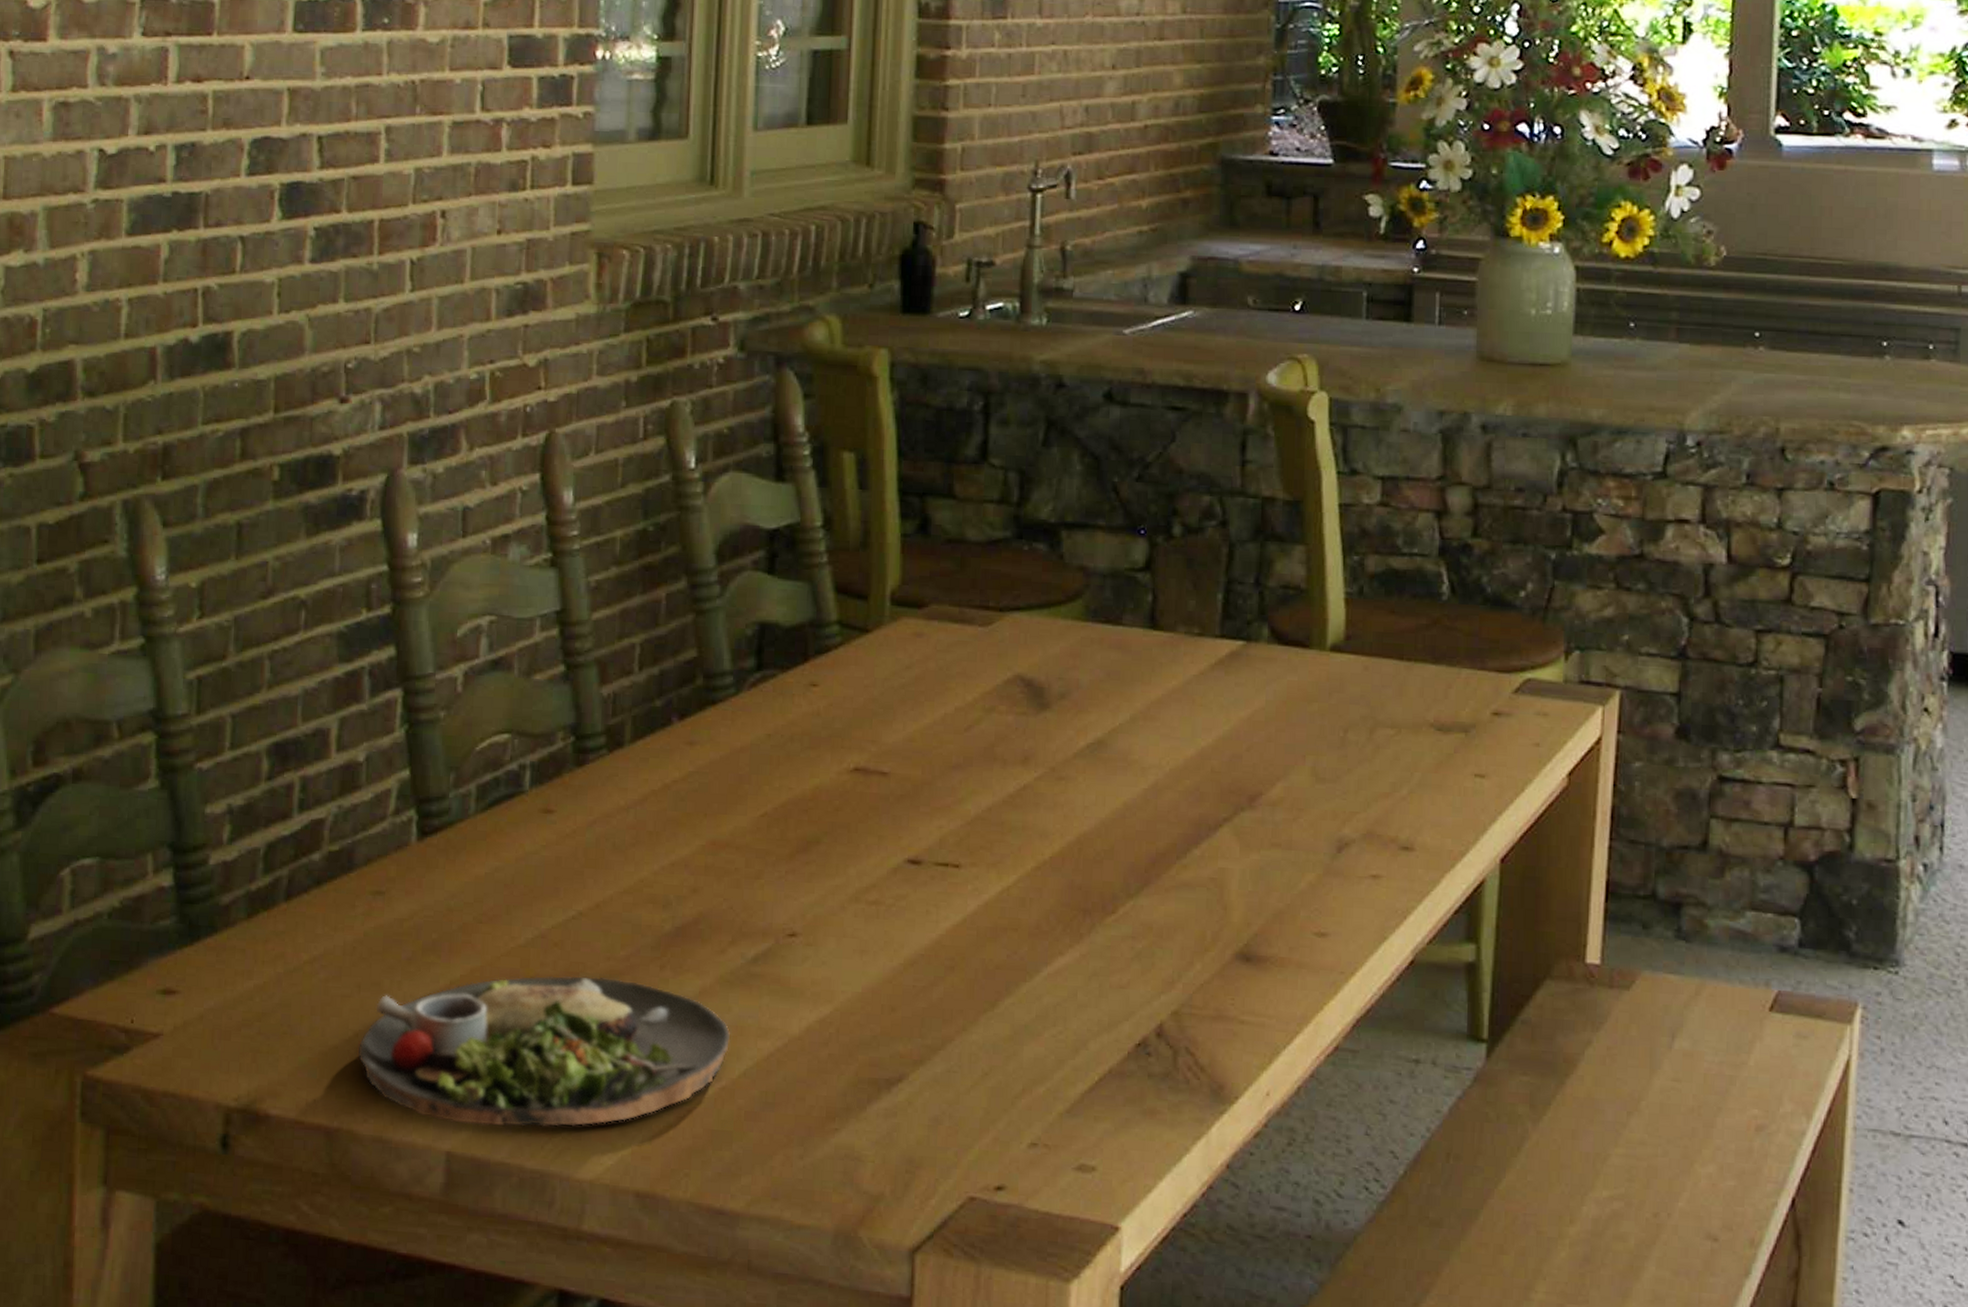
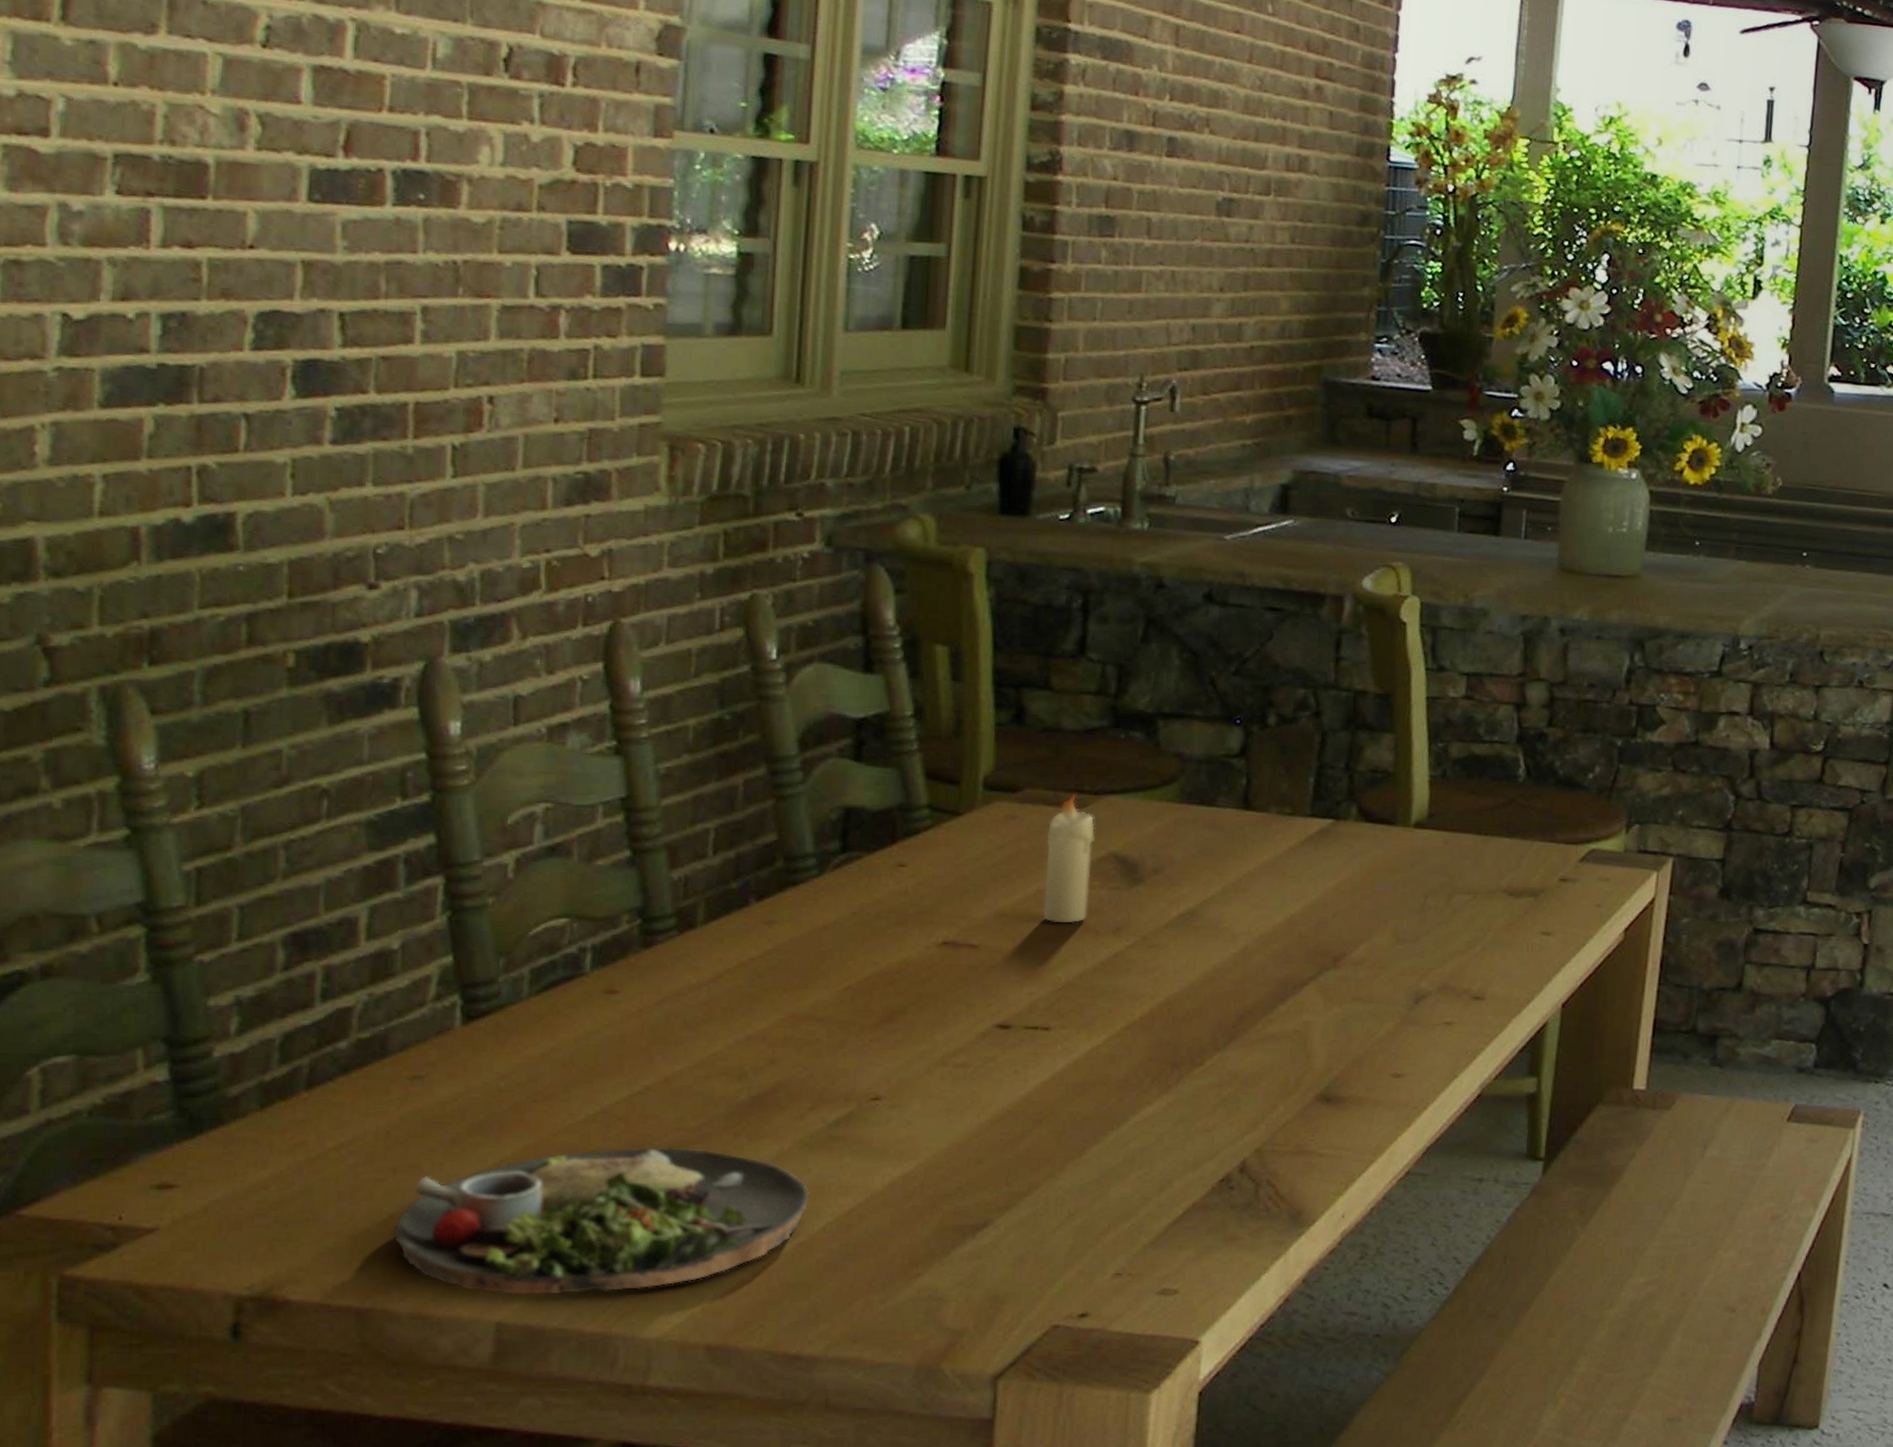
candle: none [951,610,1001,751] -> present [1042,794,1095,923]

